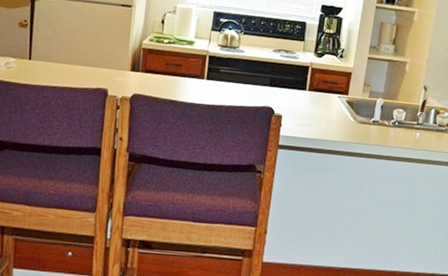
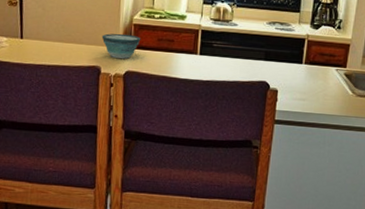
bowl: none [110,57,150,82] -> present [101,33,141,59]

